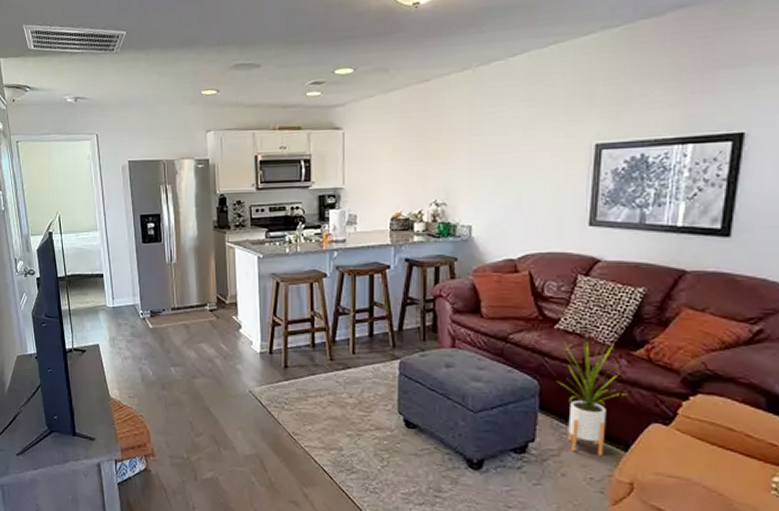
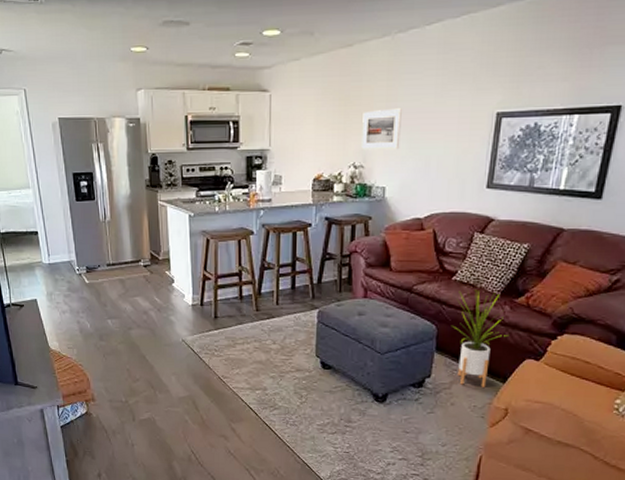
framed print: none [443,142,487,187] -> present [362,108,402,150]

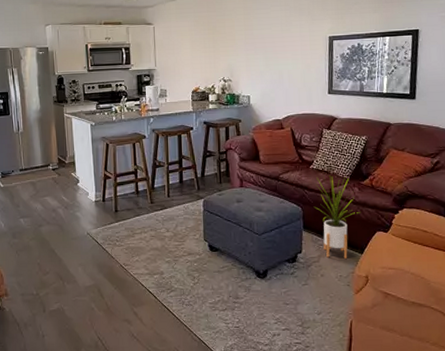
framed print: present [362,108,402,150] -> none [227,35,258,68]

